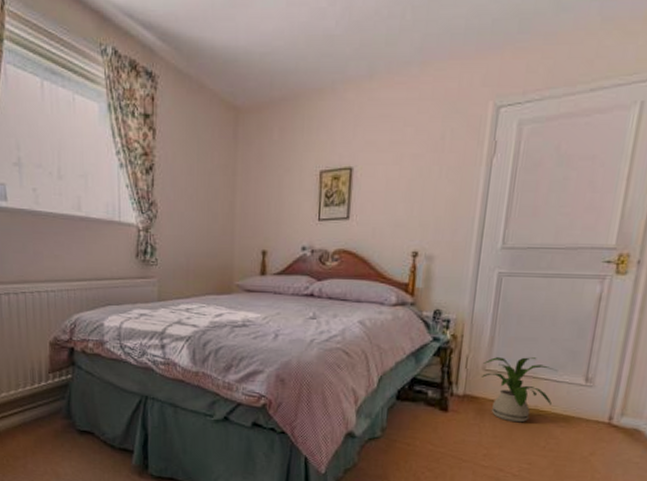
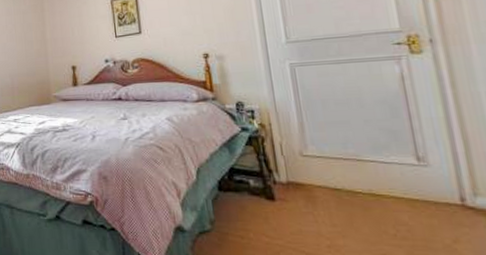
house plant: present [480,357,558,423] -> none [298,140,387,209]

